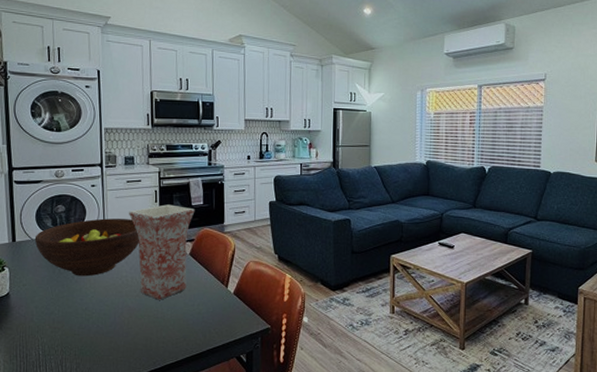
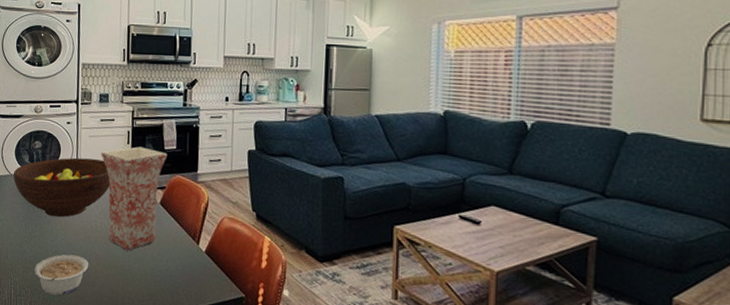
legume: none [63,310,121,350] -> present [34,254,88,296]

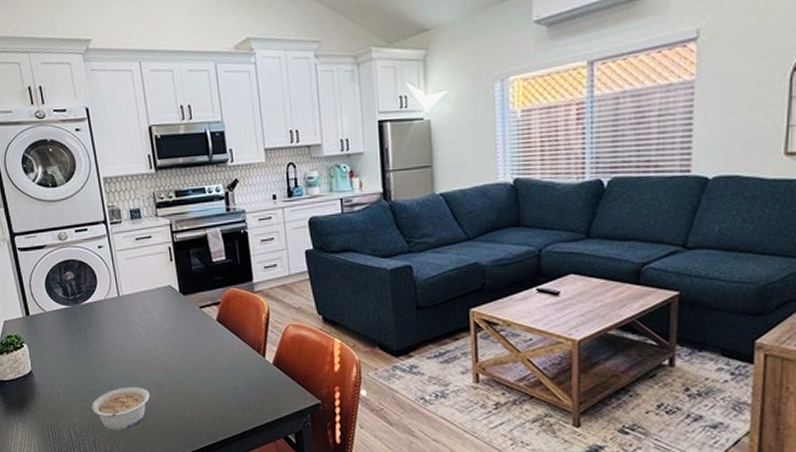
fruit bowl: present [13,157,110,218] -> none [48,283,159,351]
vase: present [100,146,168,251] -> none [142,262,218,374]

